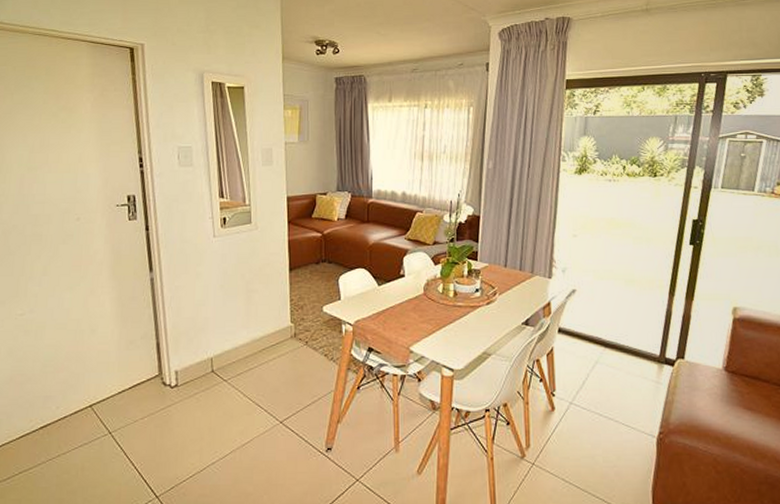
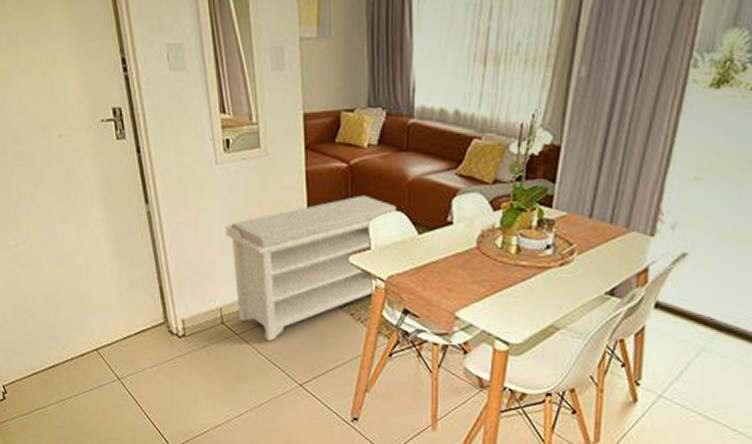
bench: none [219,257,363,385] -> present [225,195,400,342]

